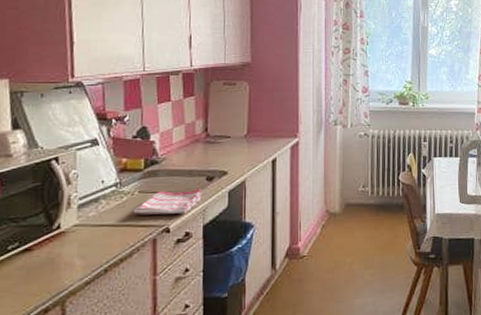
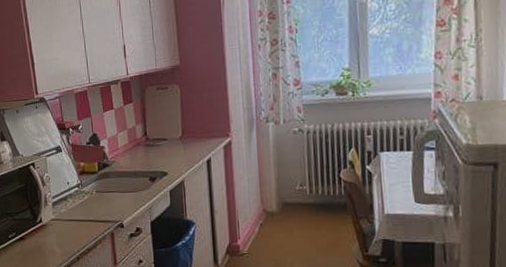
dish towel: present [133,189,202,215] -> none [93,188,147,212]

